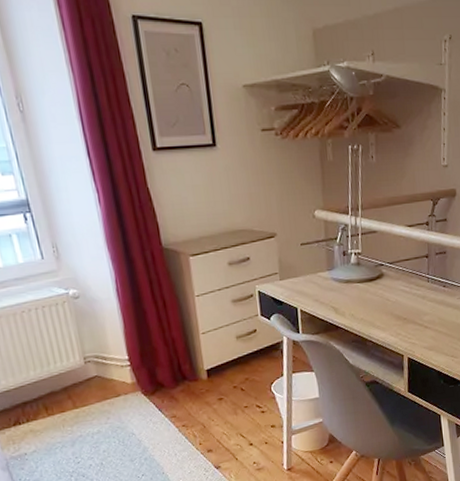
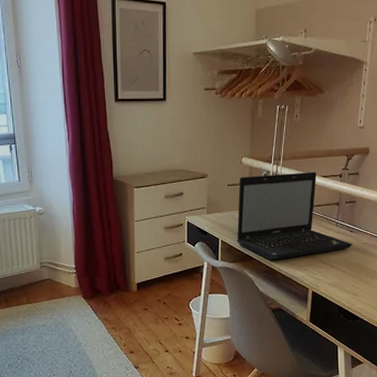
laptop: none [313,221,447,328] -> present [236,172,352,261]

